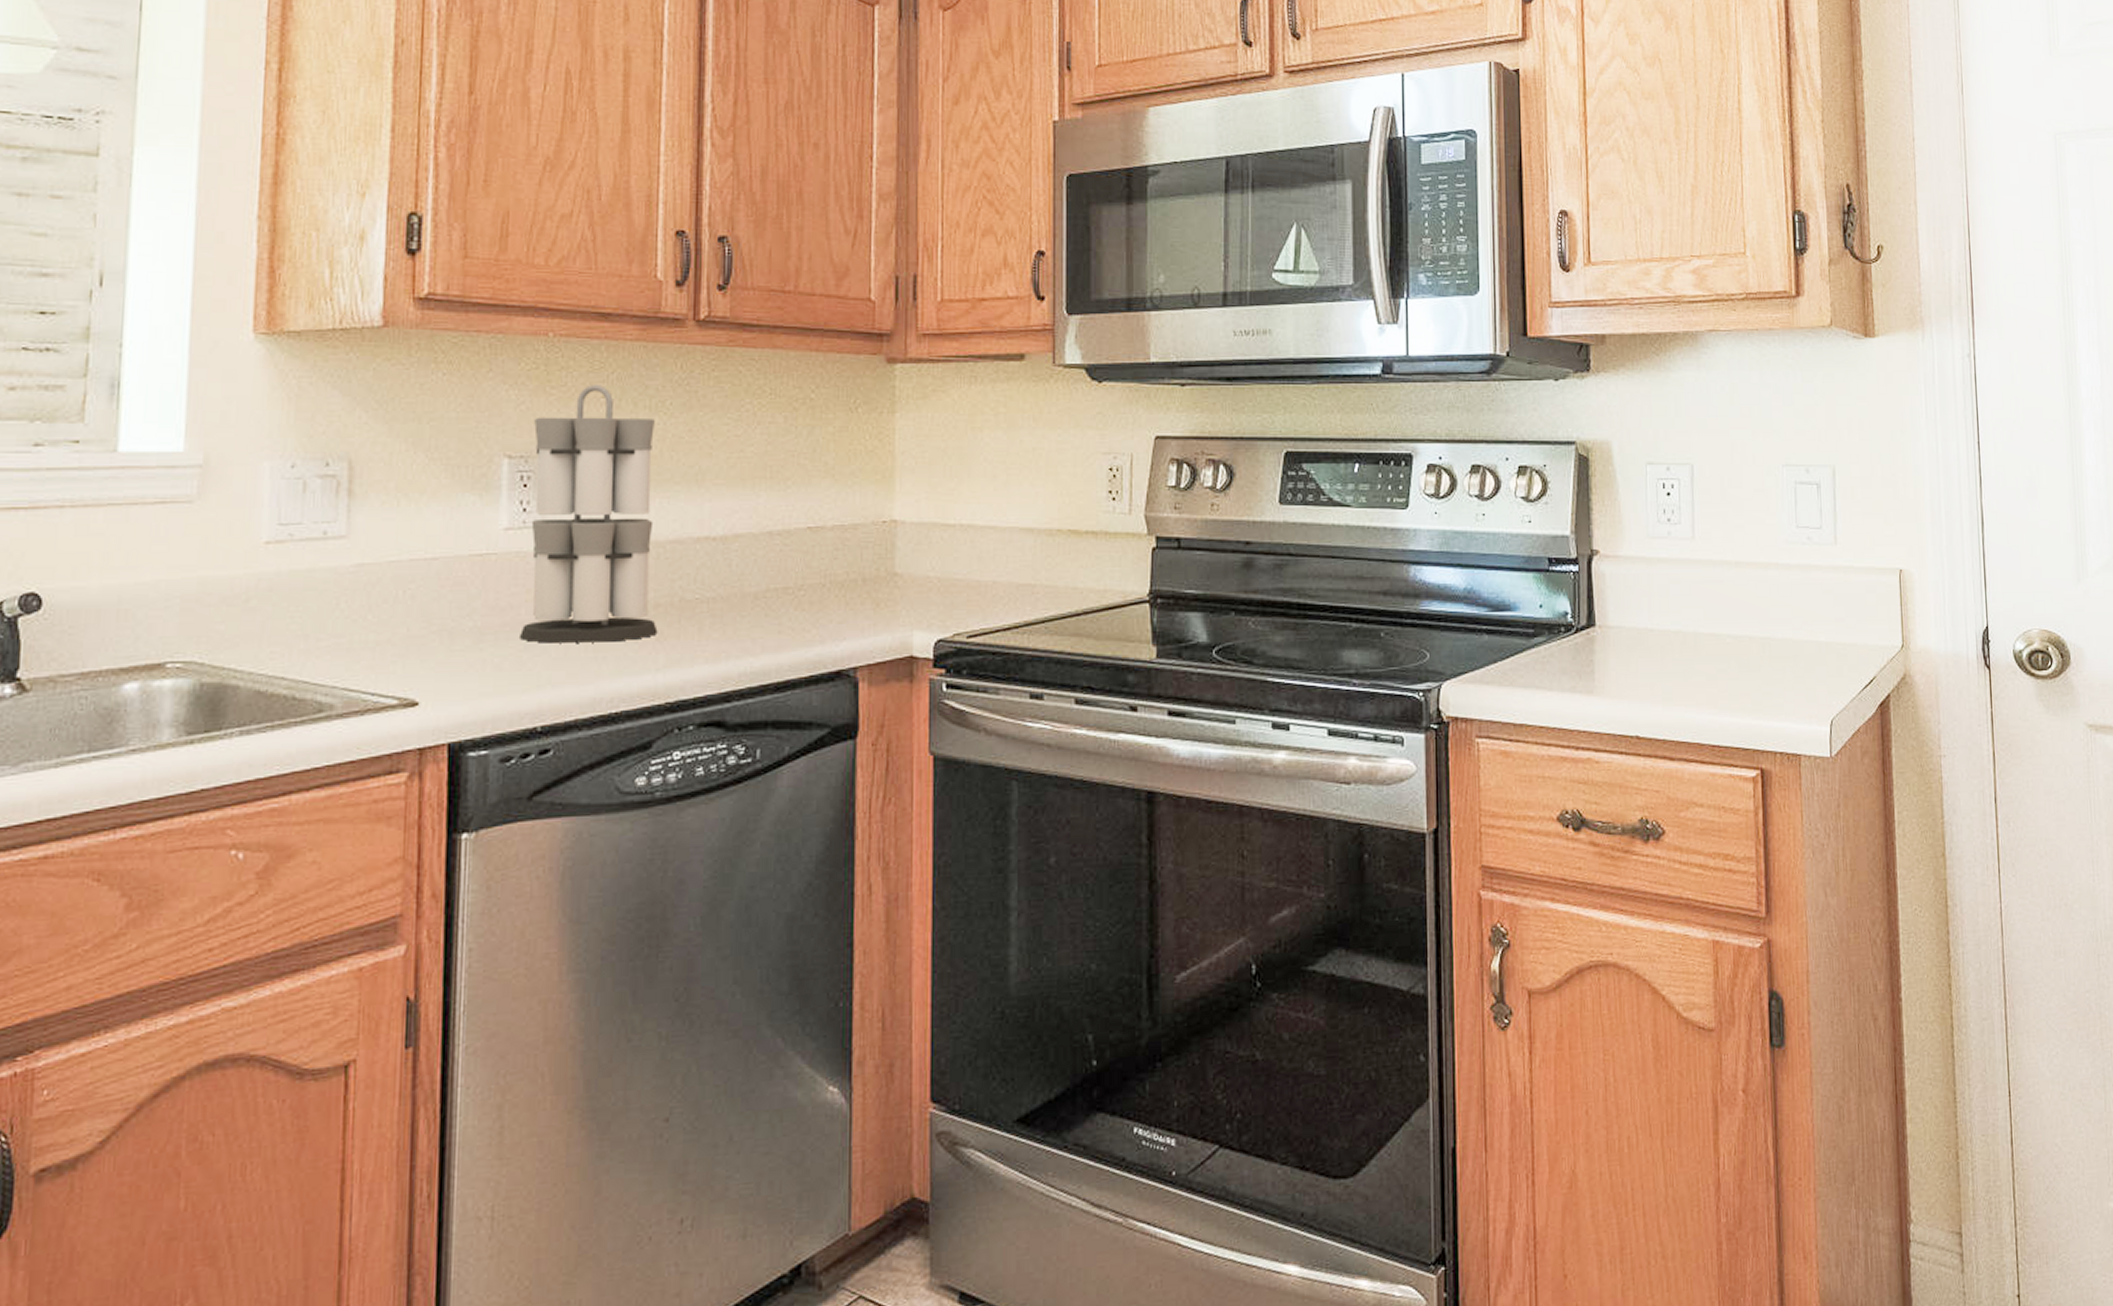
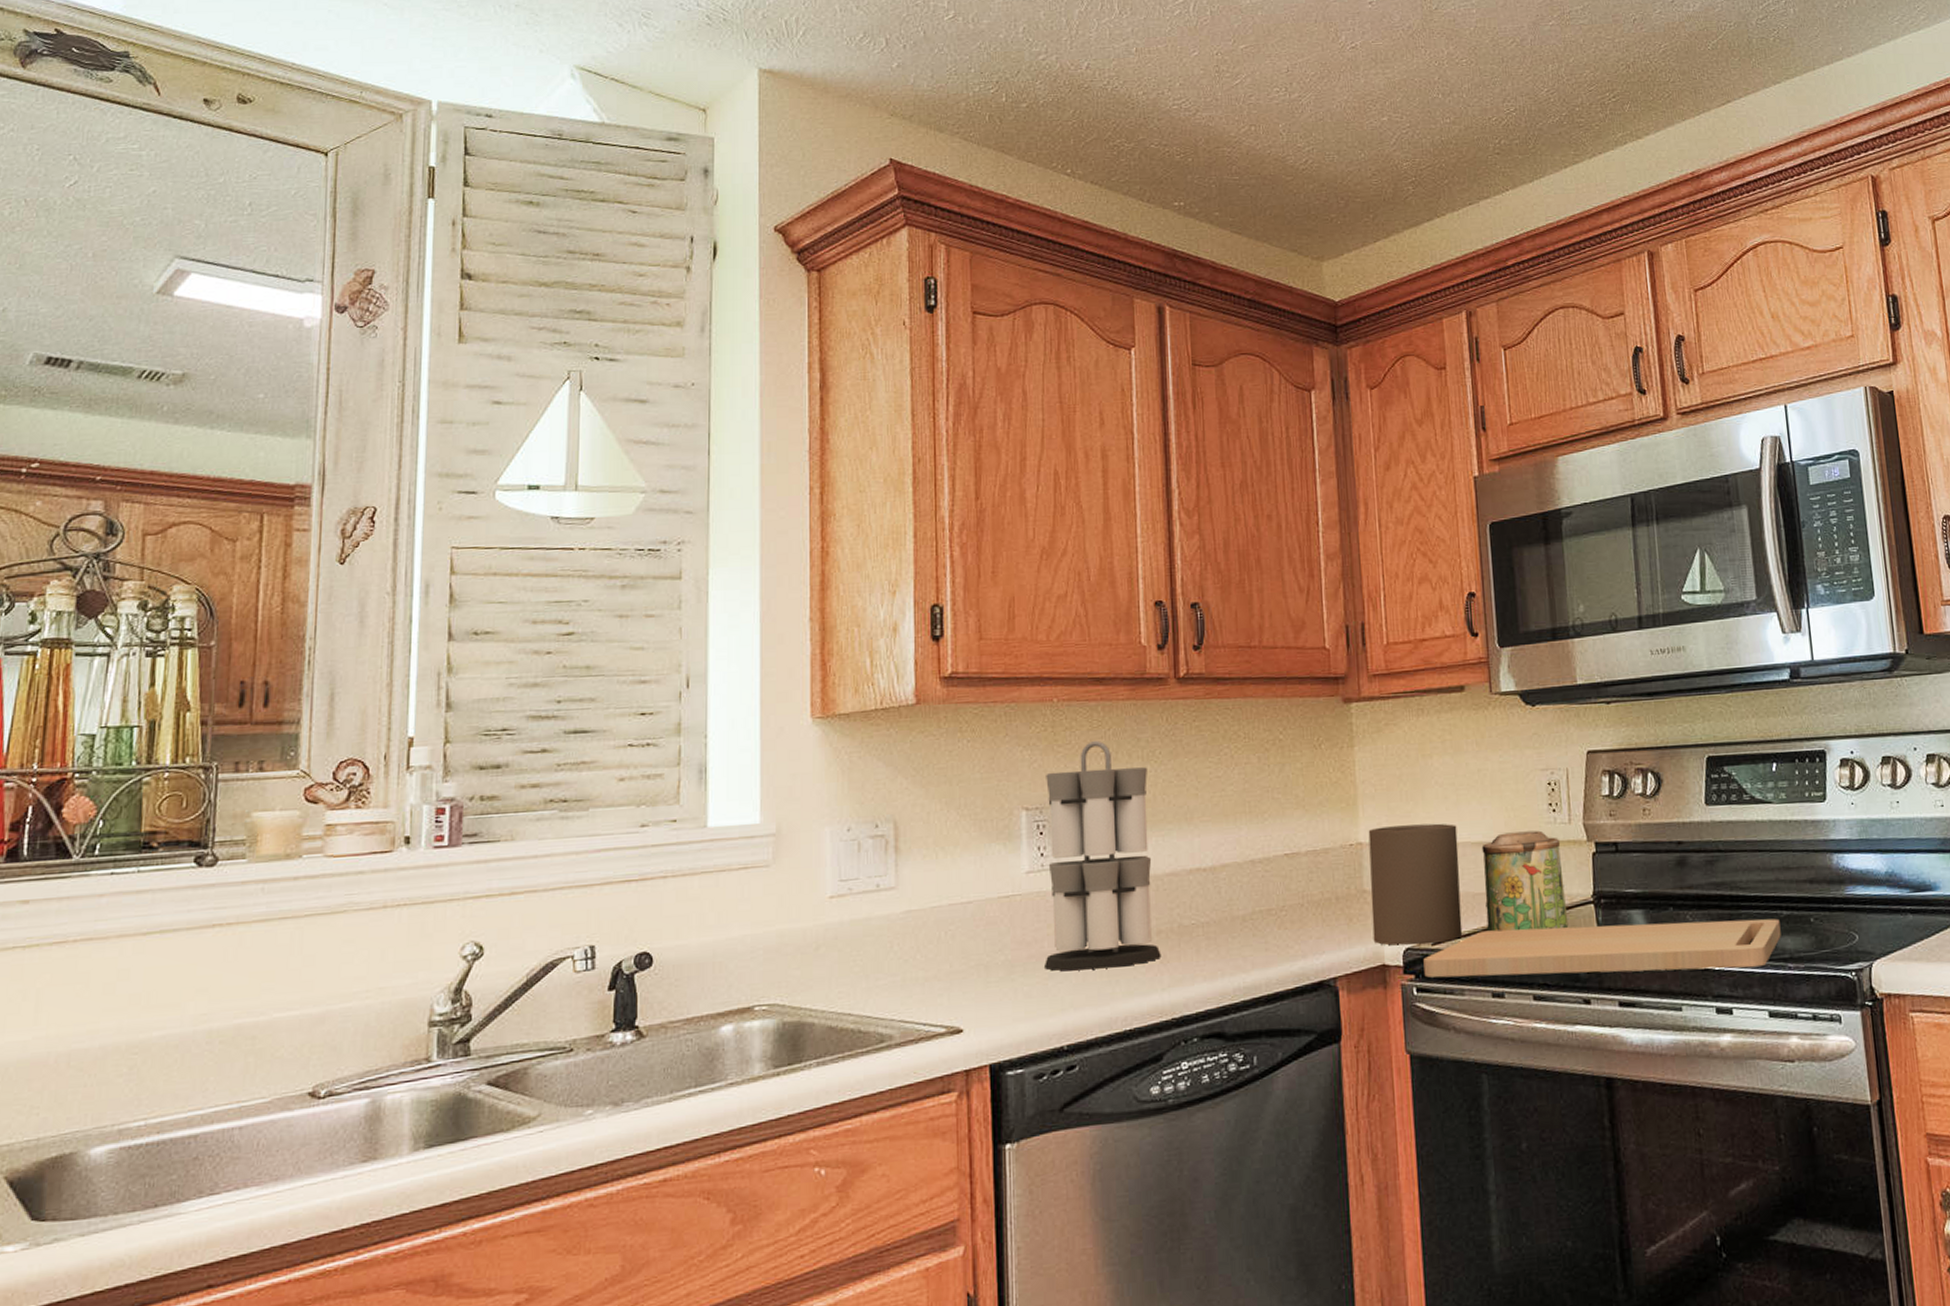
pen holder: none [902,504,1005,637] -> present [1368,823,1463,946]
cutting board: none [956,625,1348,682] -> present [1423,918,1781,978]
canister: none [1030,519,1120,629] -> present [1481,830,1569,932]

